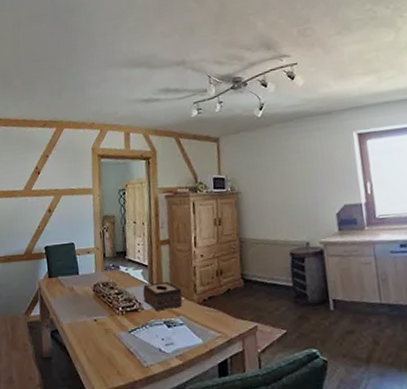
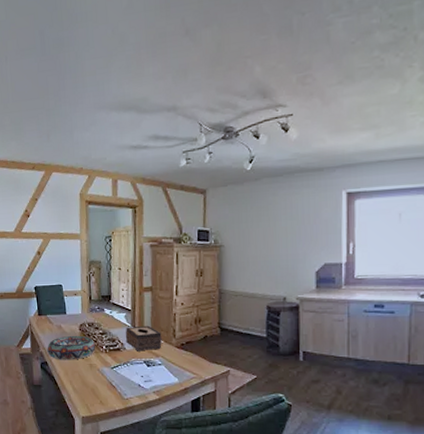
decorative bowl: none [58,297,112,327] -> present [47,335,96,360]

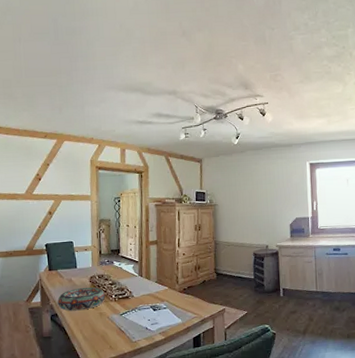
tissue box: present [125,325,162,351] -> none [133,274,167,298]

